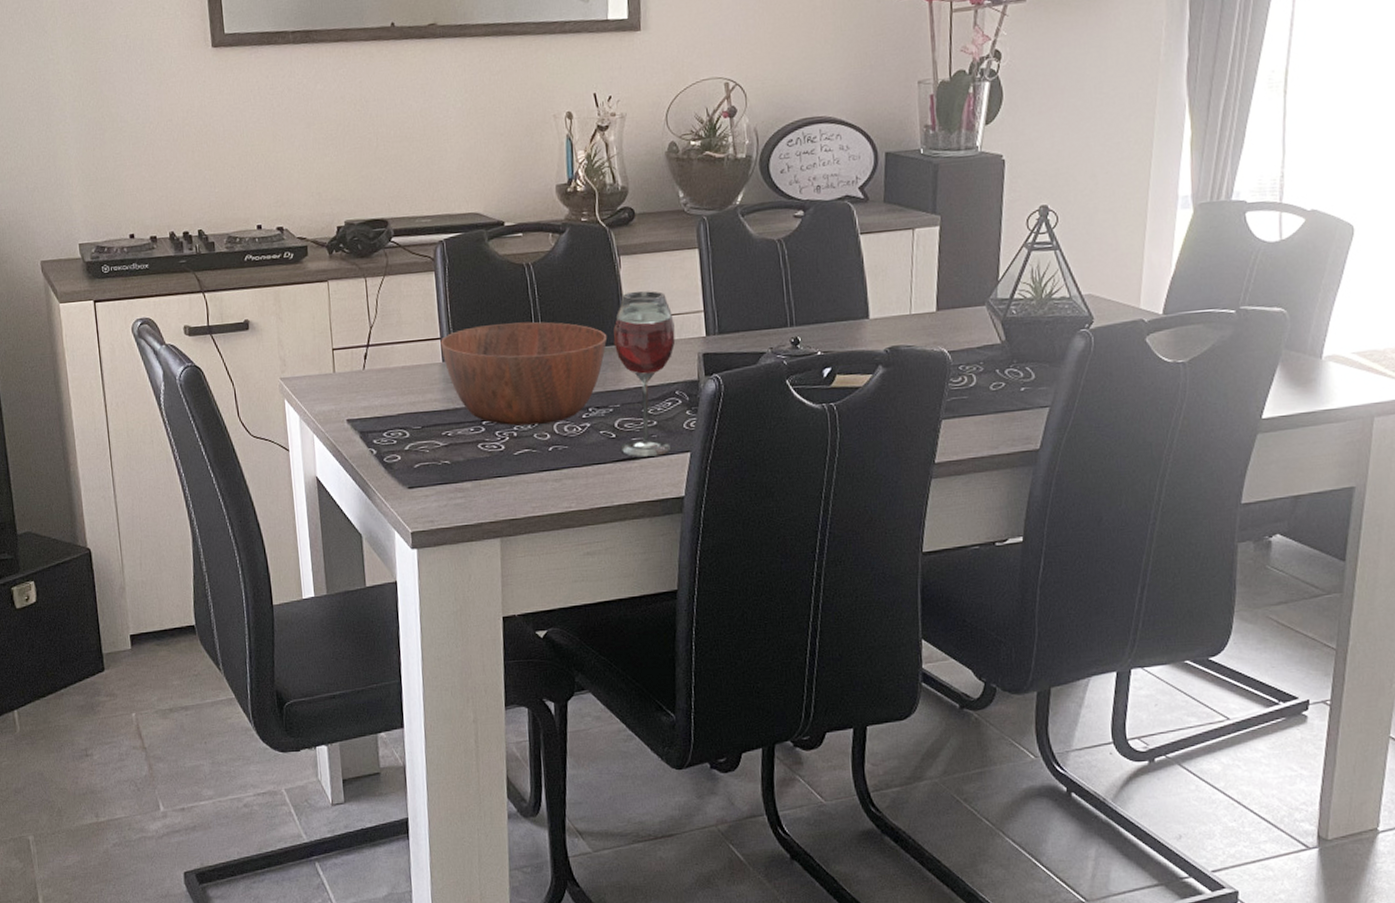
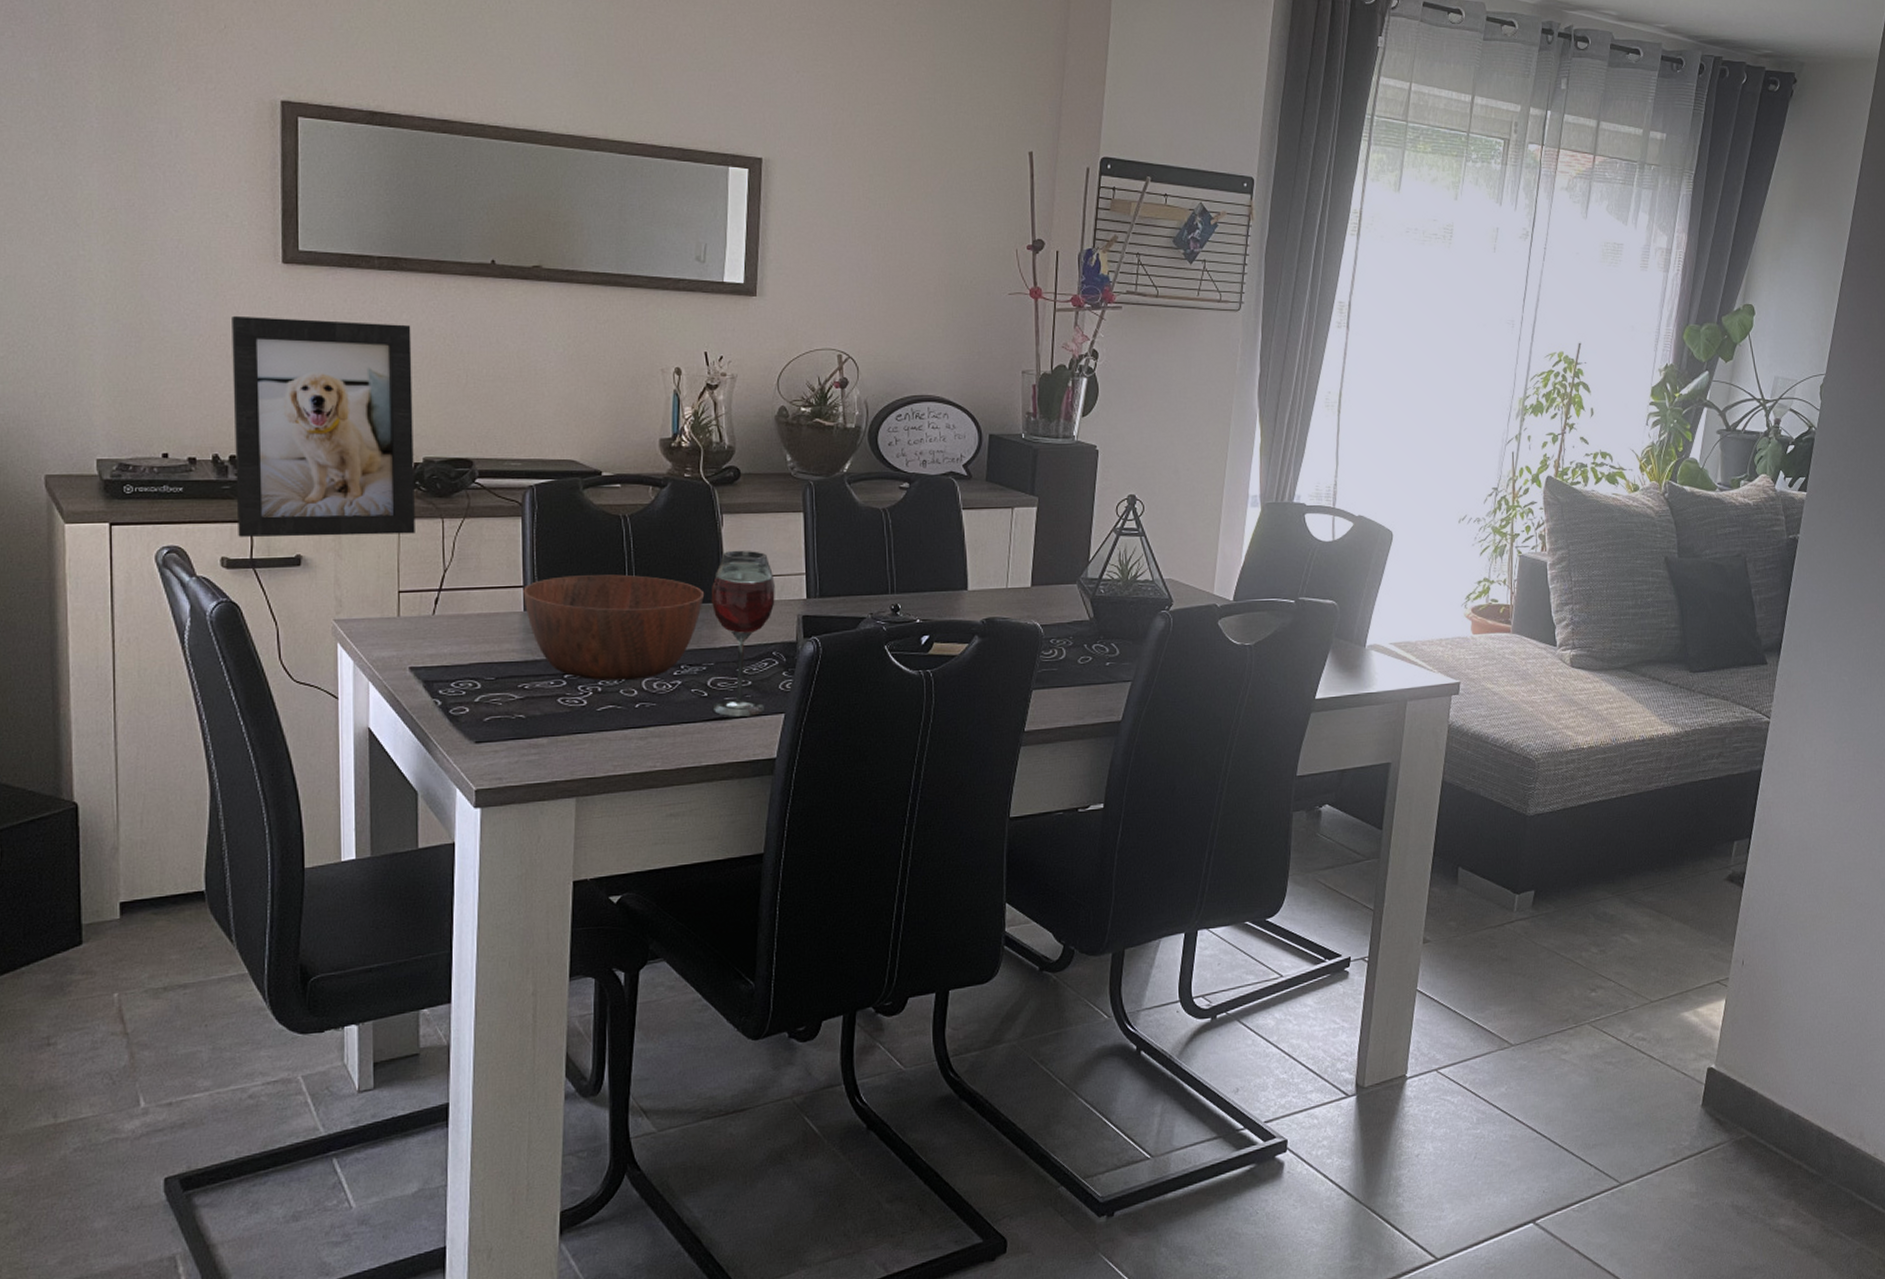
picture frame: none [175,94,343,306] -> present [232,315,415,537]

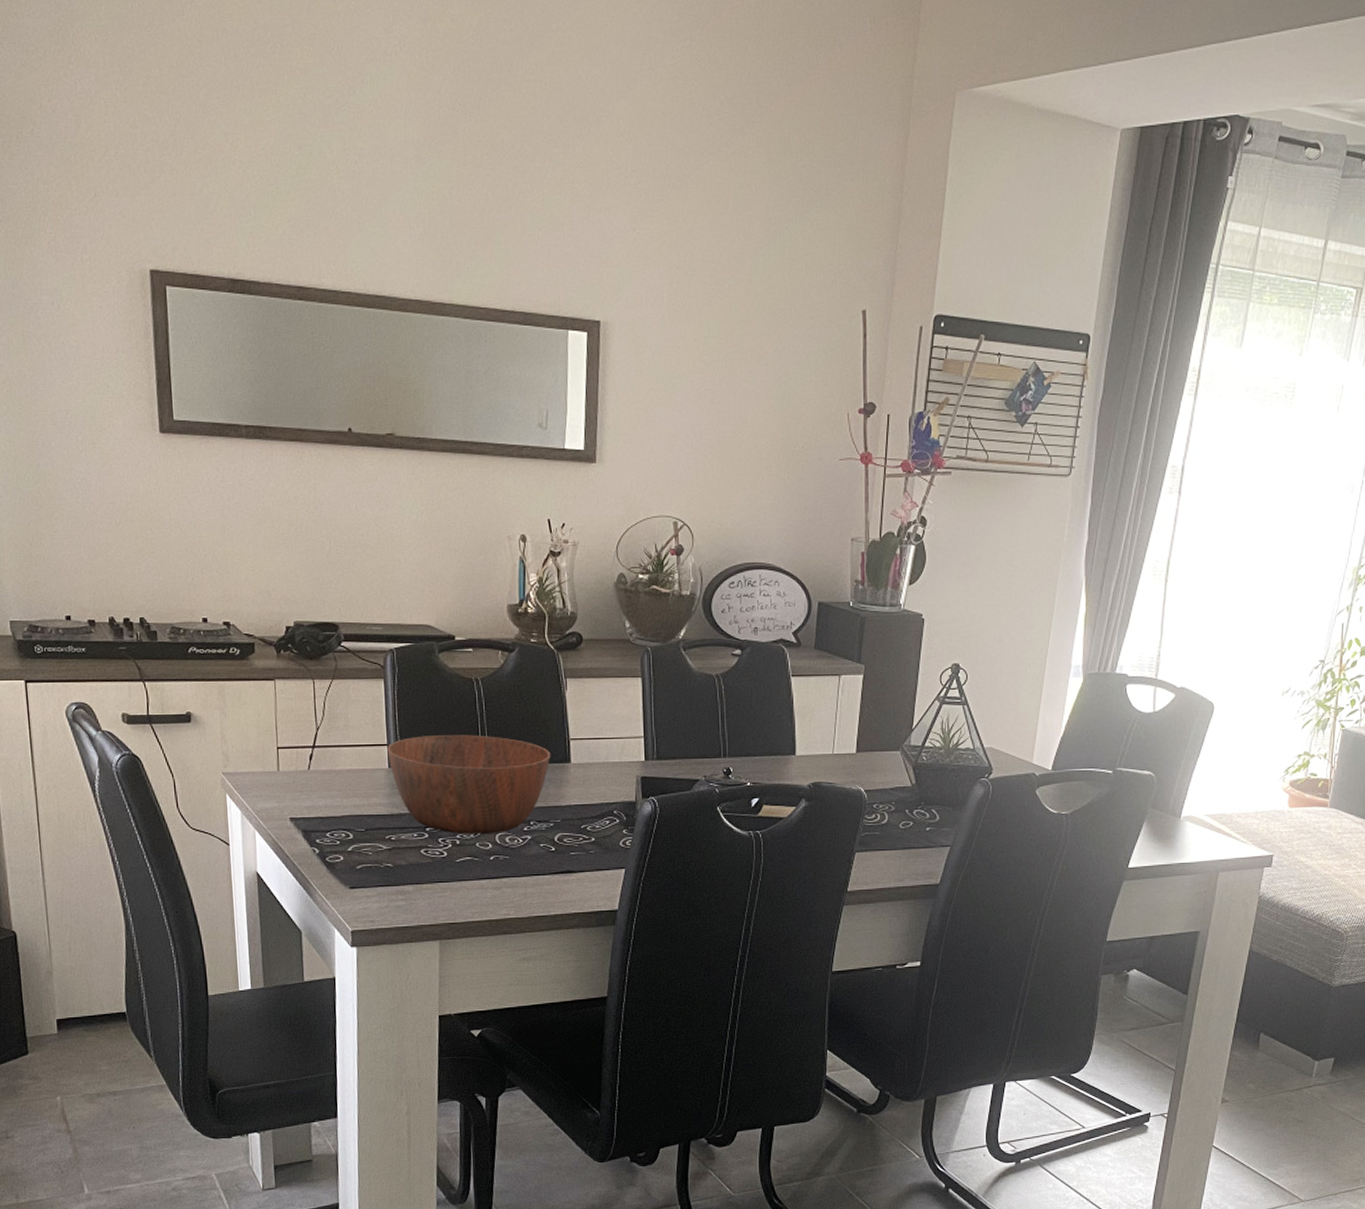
picture frame: present [232,315,415,537] -> none [118,484,290,696]
wineglass: present [711,550,775,717] -> none [557,713,616,871]

